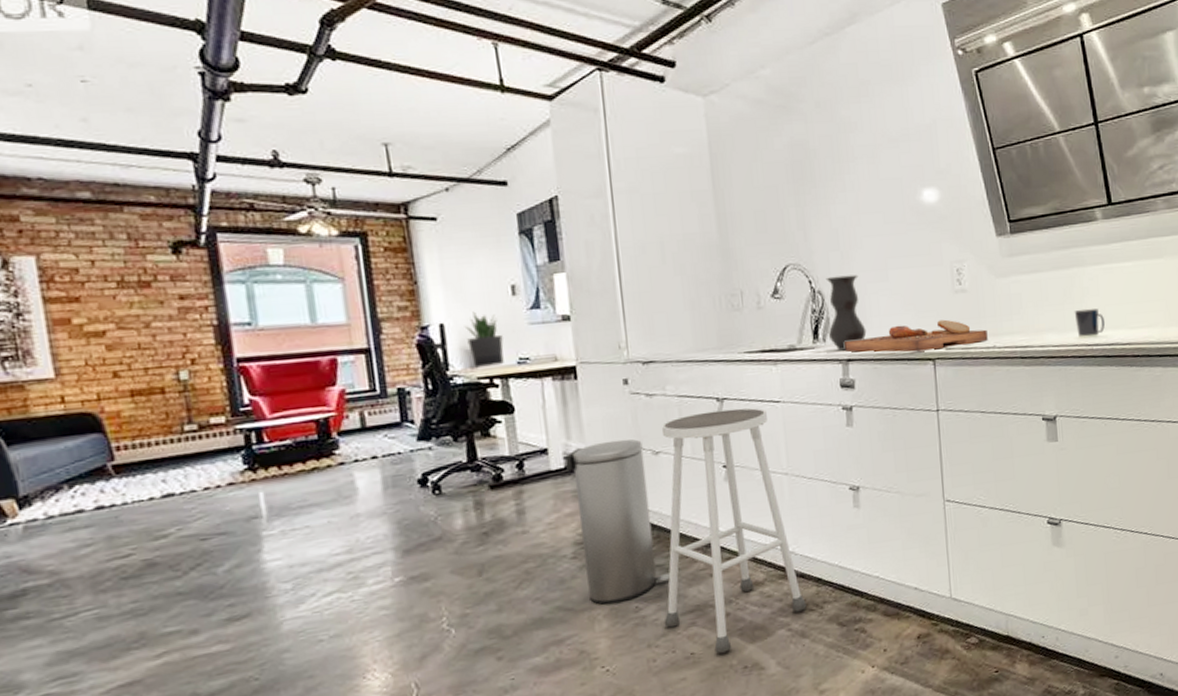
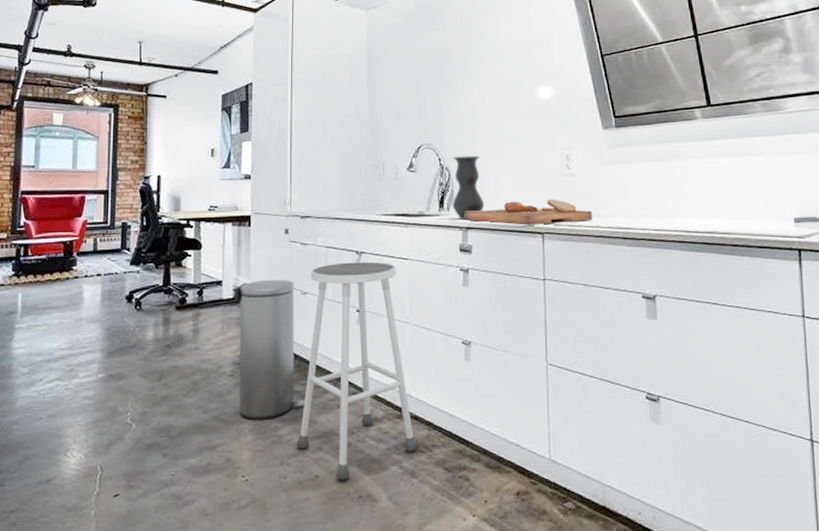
planter: present [466,311,504,368] -> none [175,167,200,211]
mug: present [1074,308,1105,339] -> none [674,197,704,226]

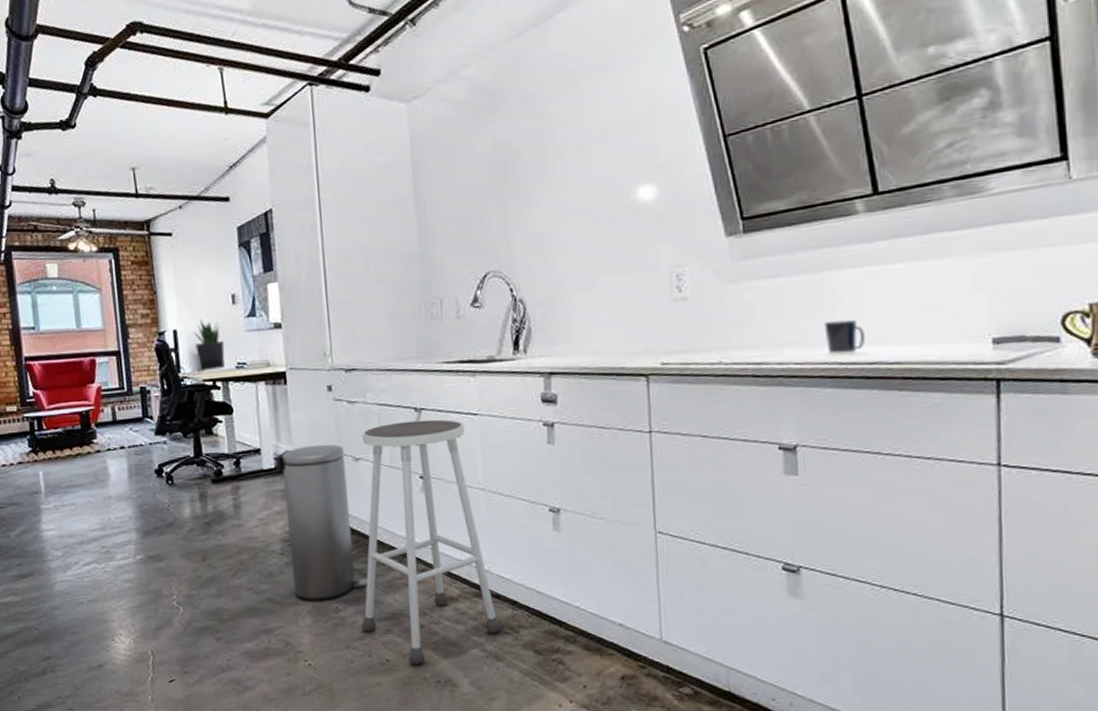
planter: none [175,167,200,211] -> present [194,319,225,371]
vase: present [453,155,485,220] -> none [528,282,571,363]
cutting board: present [465,199,592,226] -> none [547,331,712,367]
mug: none [674,197,704,226] -> present [823,319,865,356]

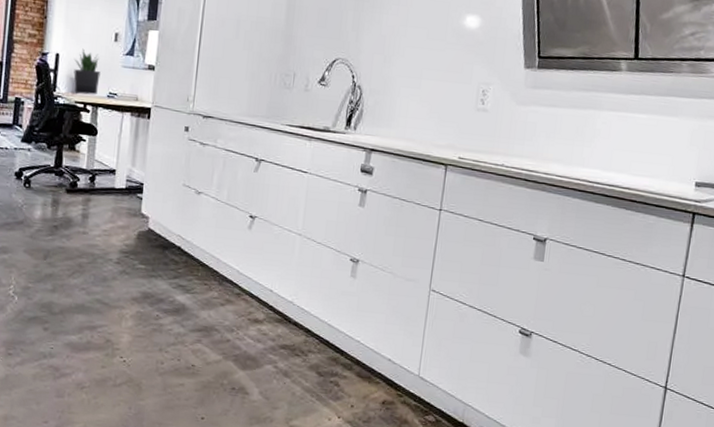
pedal bin: present [275,444,369,602] -> none [123,174,190,309]
stool: present [361,419,502,665] -> none [176,167,294,373]
mug: present [823,319,865,356] -> none [581,147,610,177]

